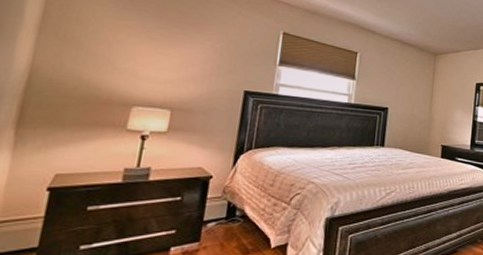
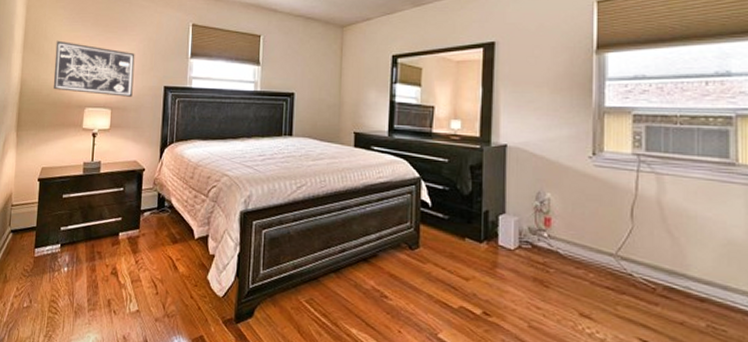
wall art: none [85,26,210,99] -> present [53,40,135,97]

